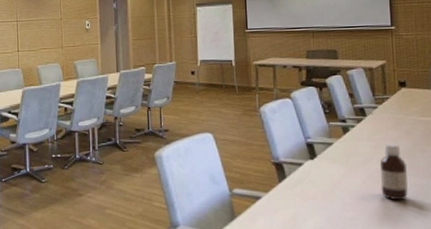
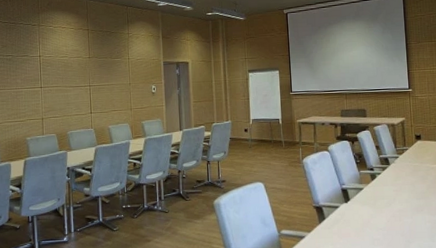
bottle: present [379,144,408,201] -> none [400,187,424,235]

